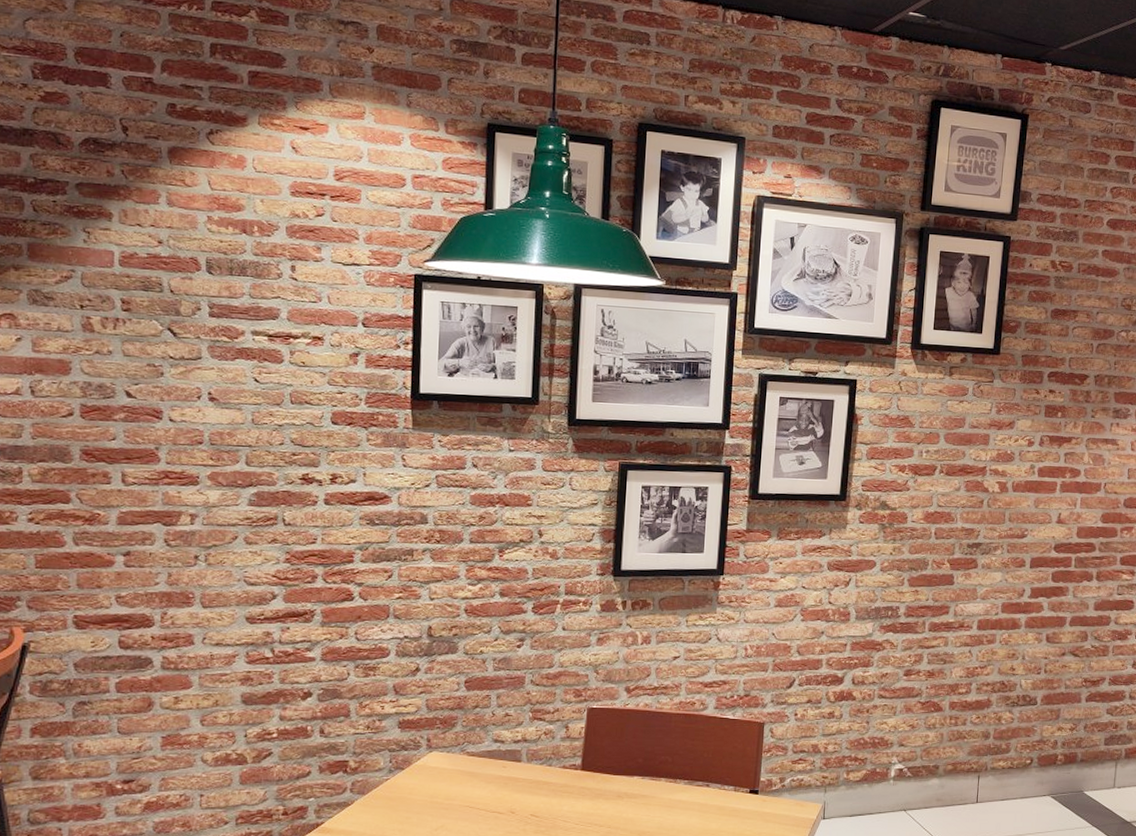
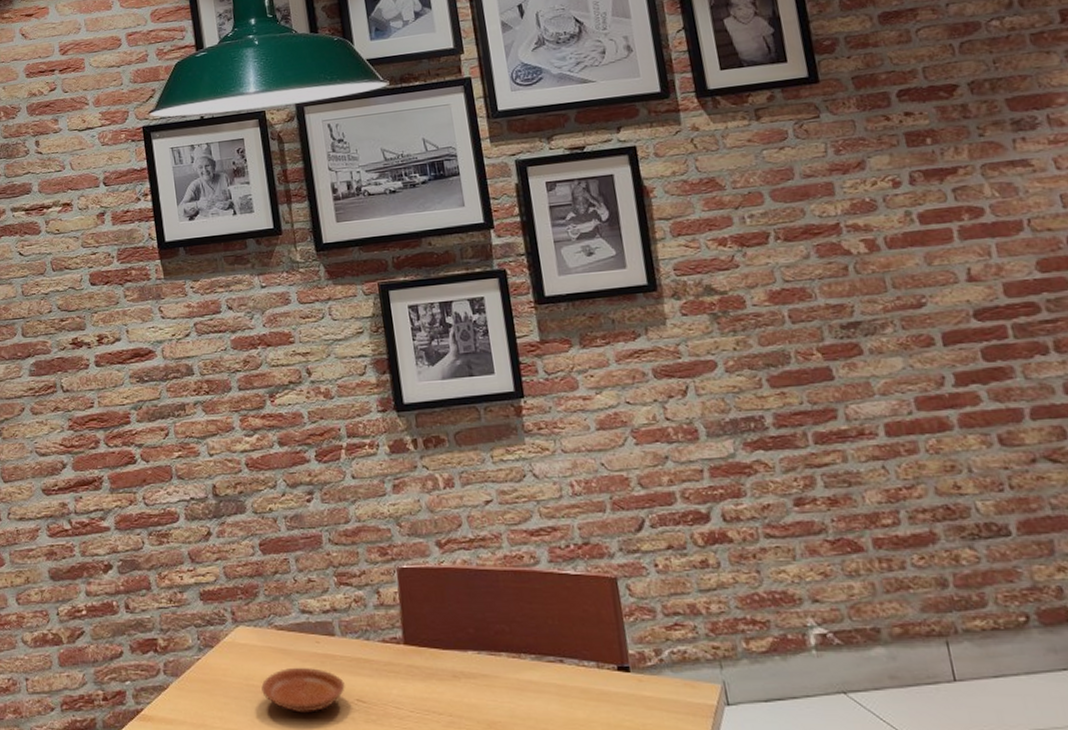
plate: none [444,787,522,825] -> present [261,667,345,713]

